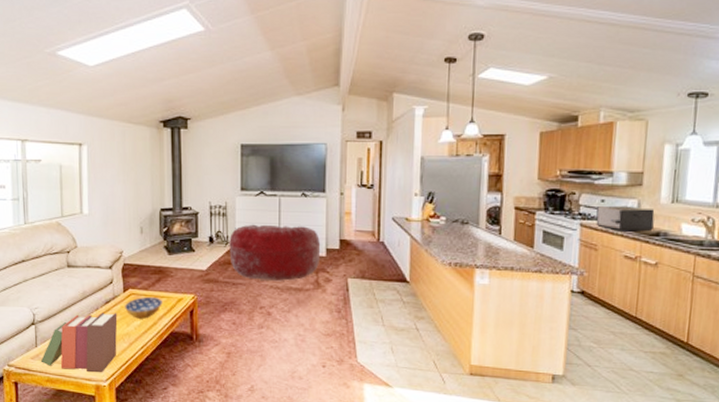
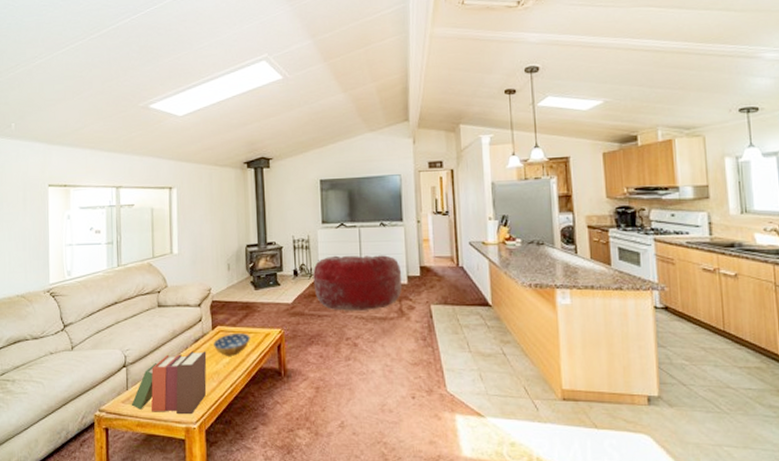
toaster: present [596,205,655,232] -> none [668,219,727,244]

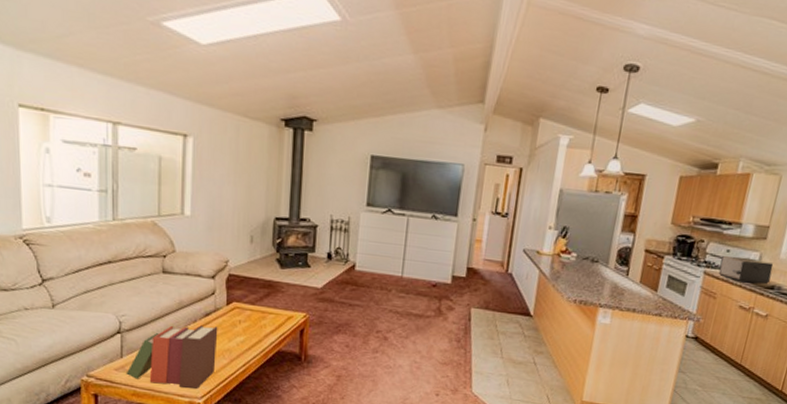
bowl: present [214,332,250,356] -> none [227,311,270,335]
bean bag chair: present [313,255,402,311] -> none [348,243,447,306]
toaster: none [668,219,727,244] -> present [718,256,774,284]

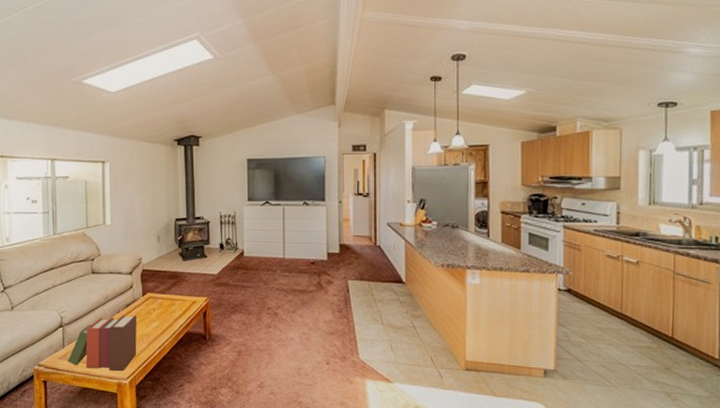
toaster: present [718,256,774,284] -> none [578,208,633,232]

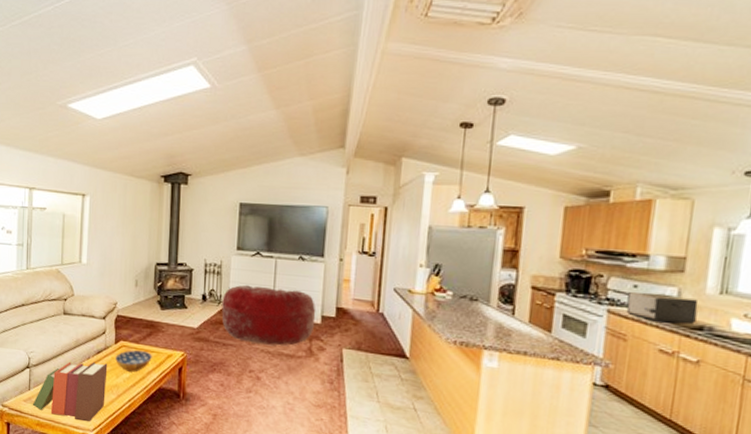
bowl: none [144,299,178,321] -> present [115,349,152,372]
bean bag chair: none [238,231,322,283] -> present [222,284,316,346]
toaster: none [578,208,633,232] -> present [626,292,699,324]

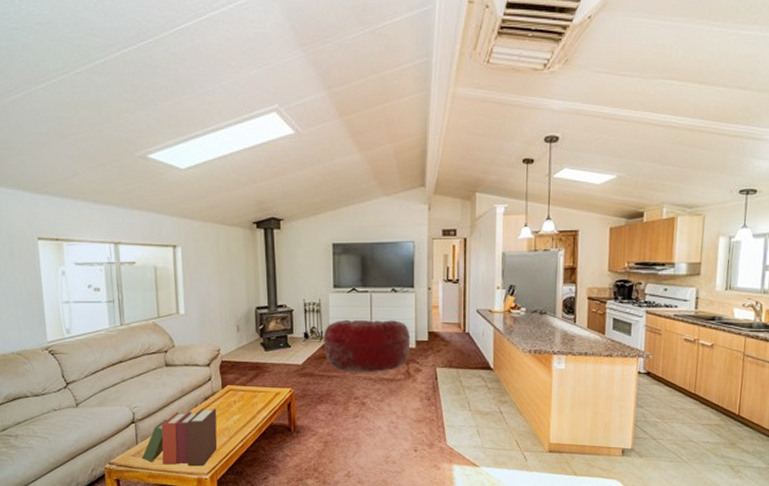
bowl: present [115,349,152,372] -> none [224,391,261,413]
toaster: present [626,292,699,324] -> none [659,293,711,317]

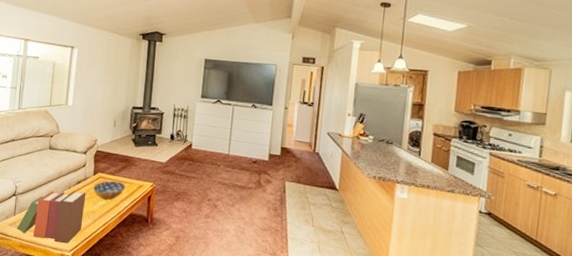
bowl: none [224,391,261,413] -> present [93,180,126,200]
bean bag chair: present [324,319,411,372] -> none [186,127,265,179]

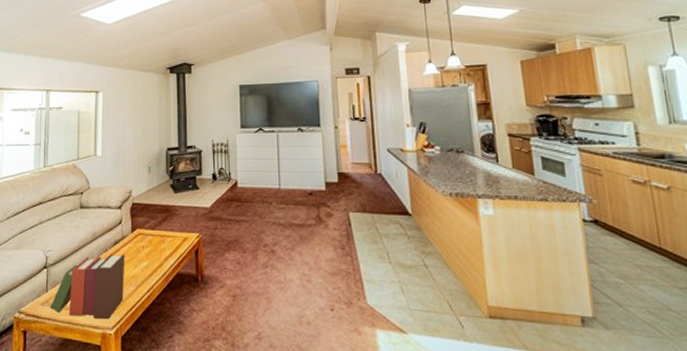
bowl: present [93,180,126,200] -> none [133,236,168,260]

